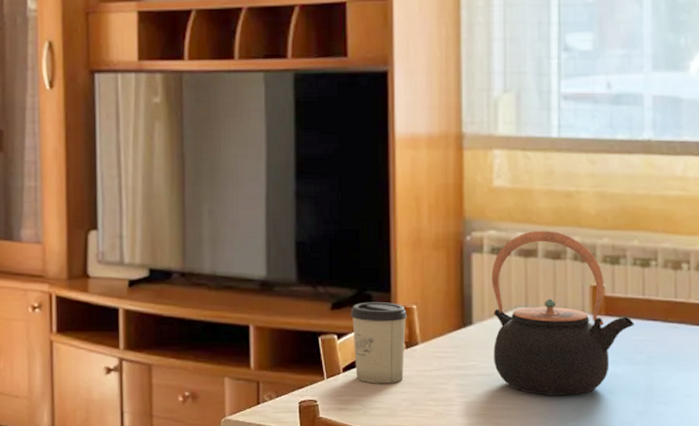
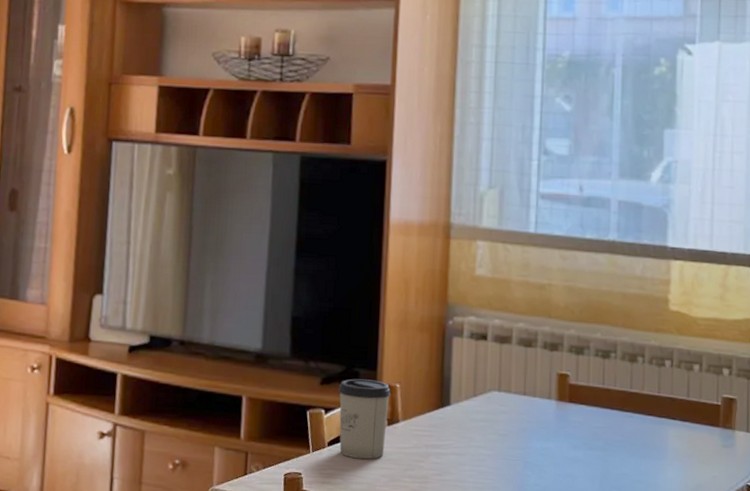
teapot: present [491,230,635,396] -> none [467,318,594,478]

